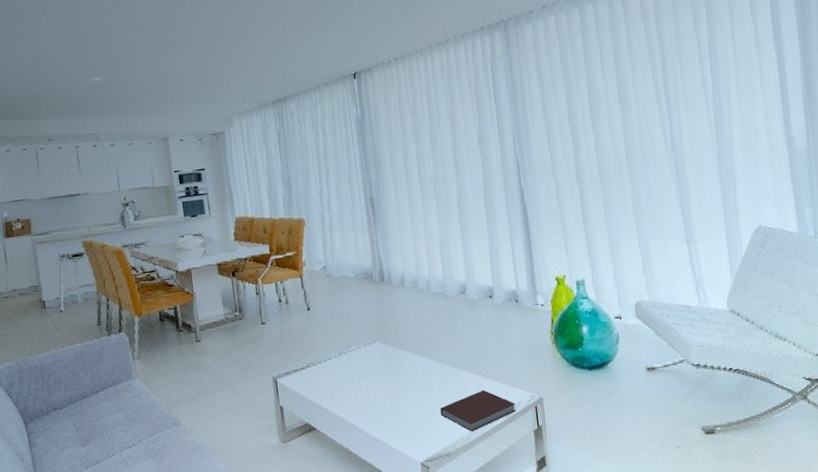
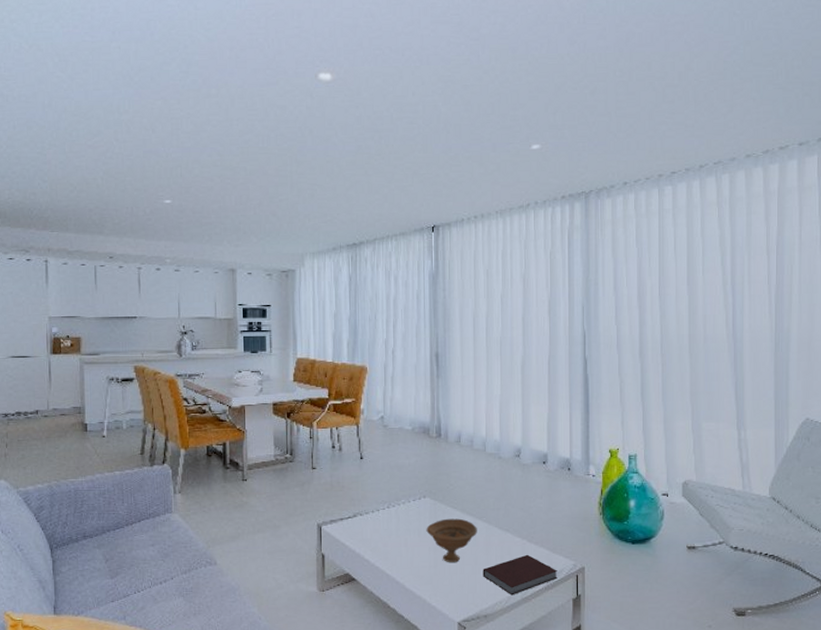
bowl: none [379,360,431,404] -> present [426,518,477,562]

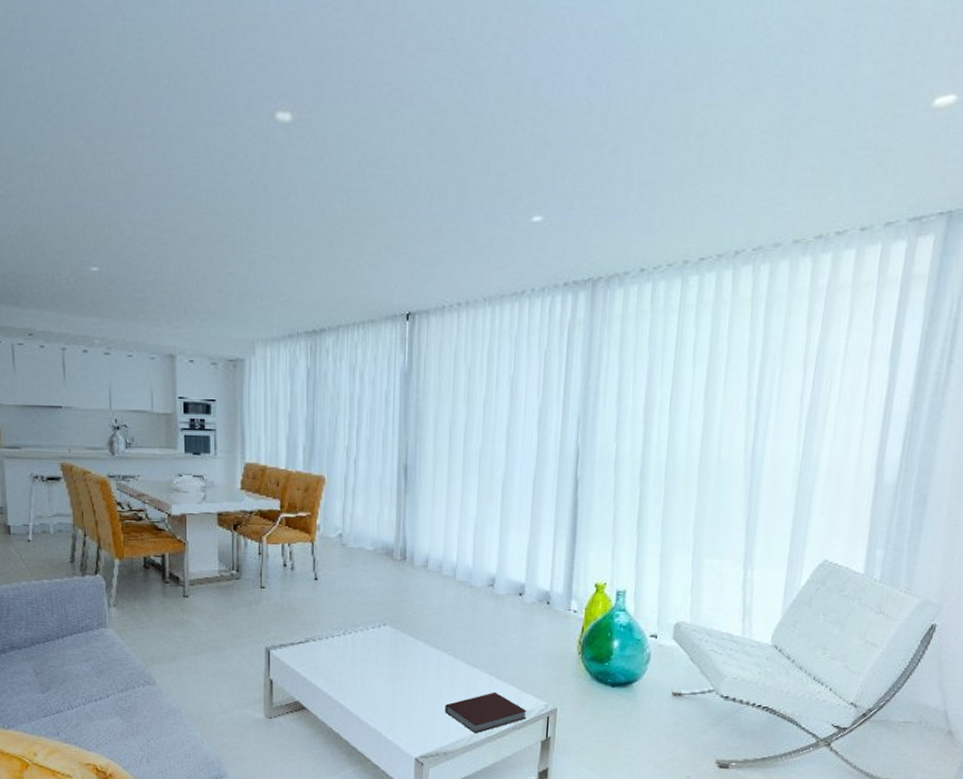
bowl: present [426,518,477,562] -> none [385,649,441,696]

